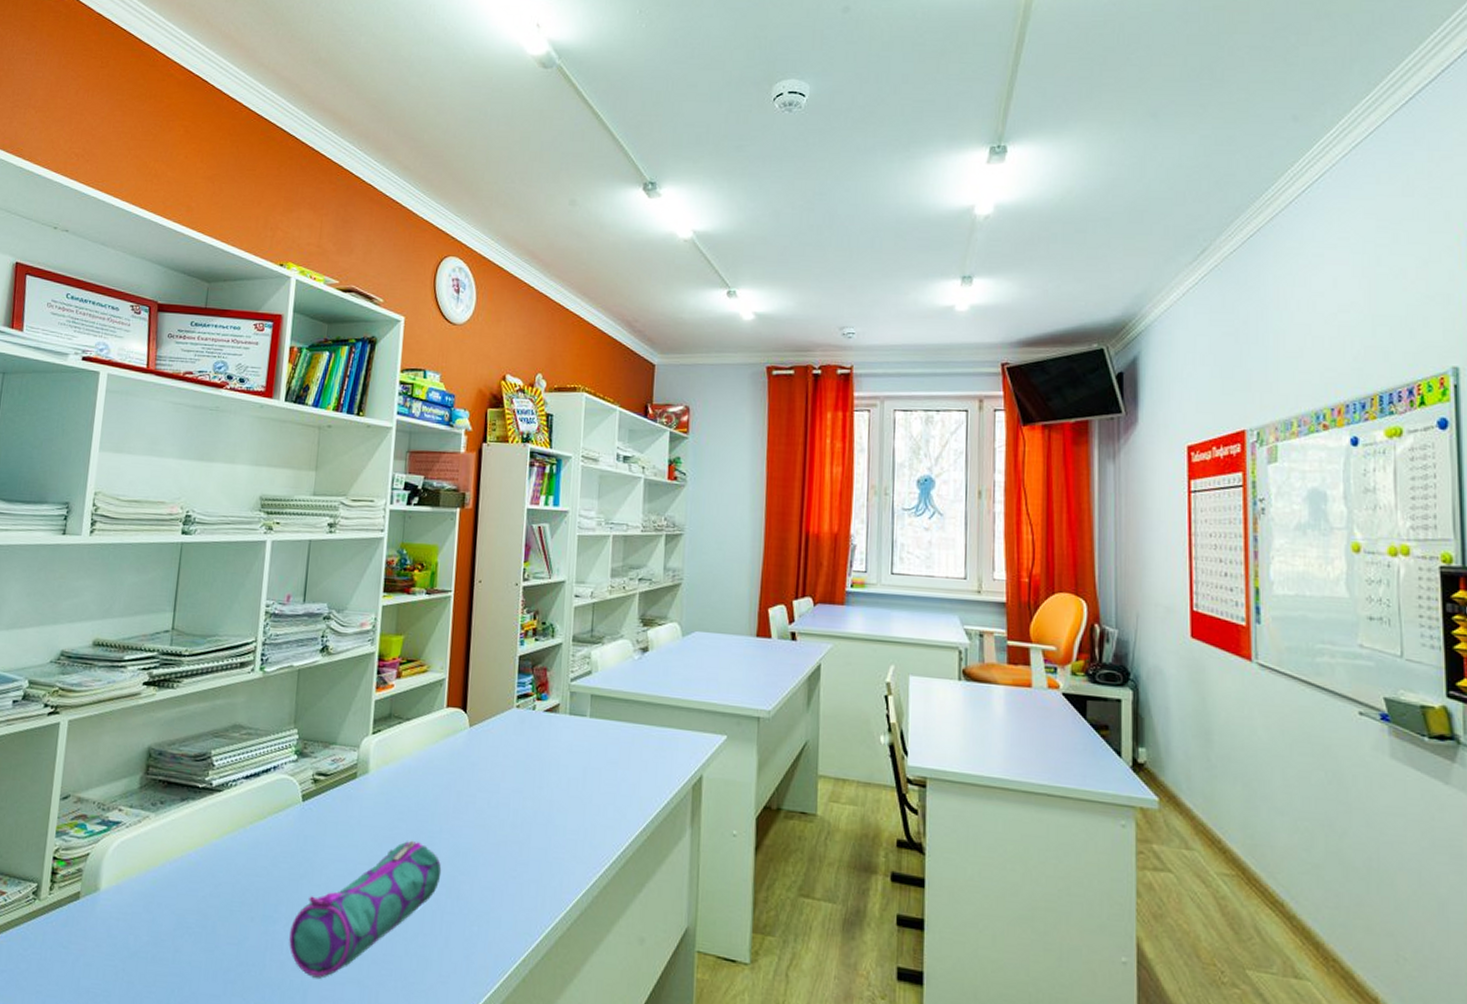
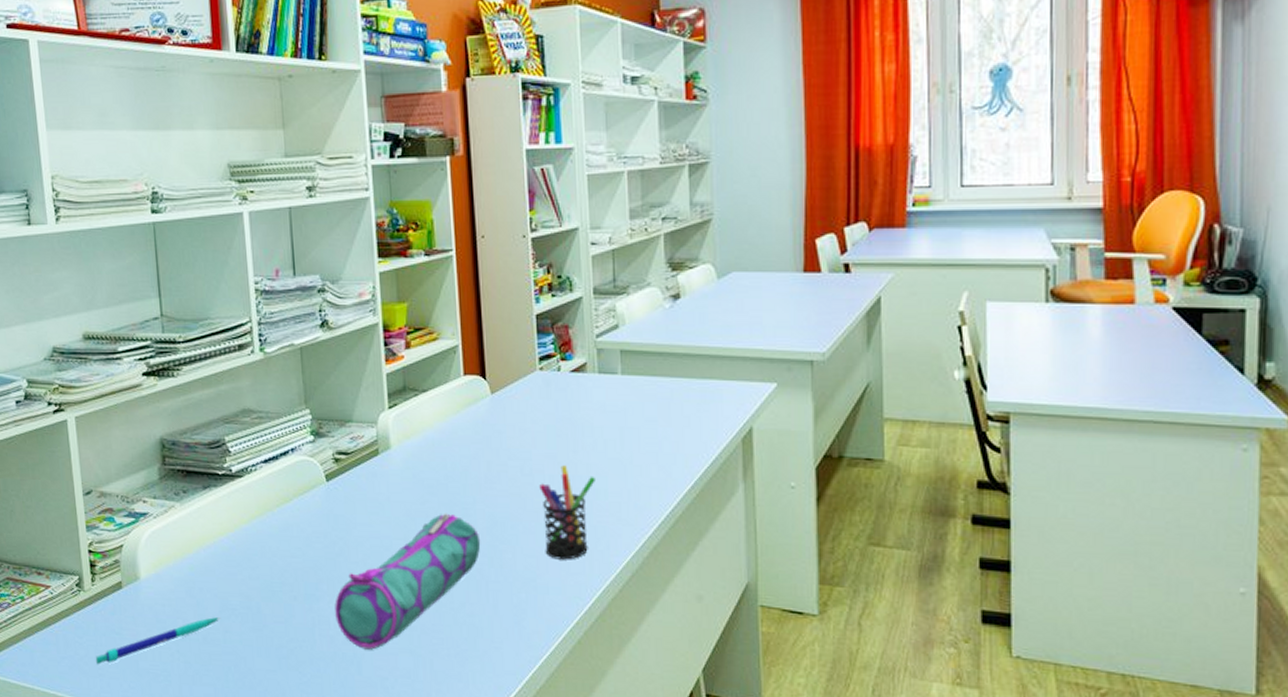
pen: none [35,935,174,981] -> present [95,617,221,665]
pen holder: none [501,800,556,895] -> present [539,465,595,560]

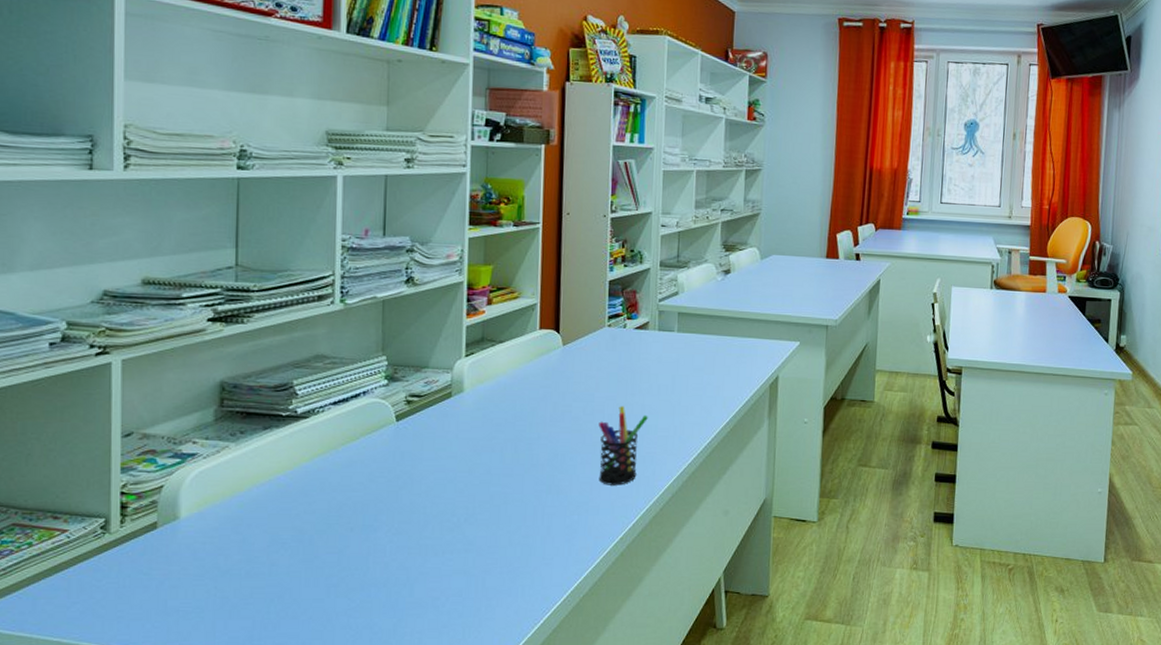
pen: present [95,617,221,665] -> none [114,552,268,607]
pencil case: present [335,513,481,650] -> none [392,448,541,573]

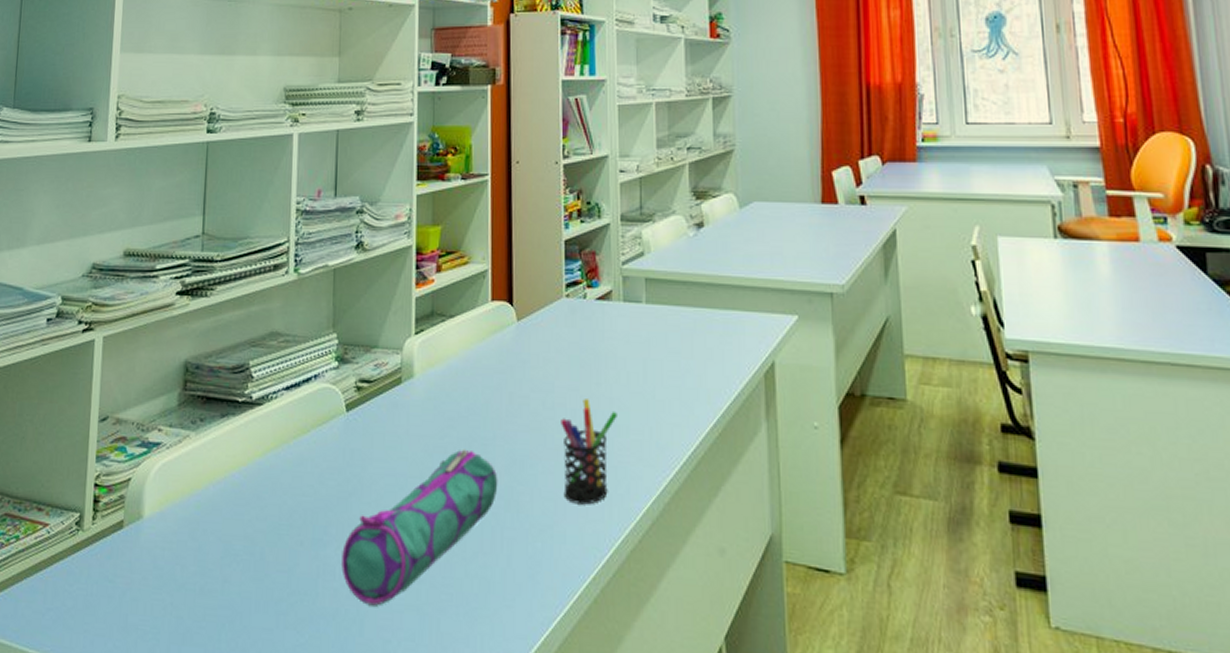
pencil case: none [392,448,541,573] -> present [341,449,498,606]

